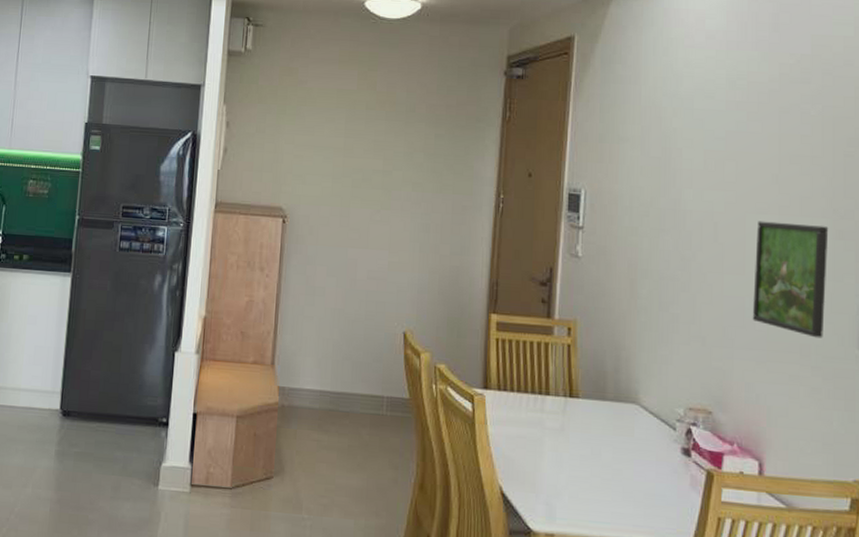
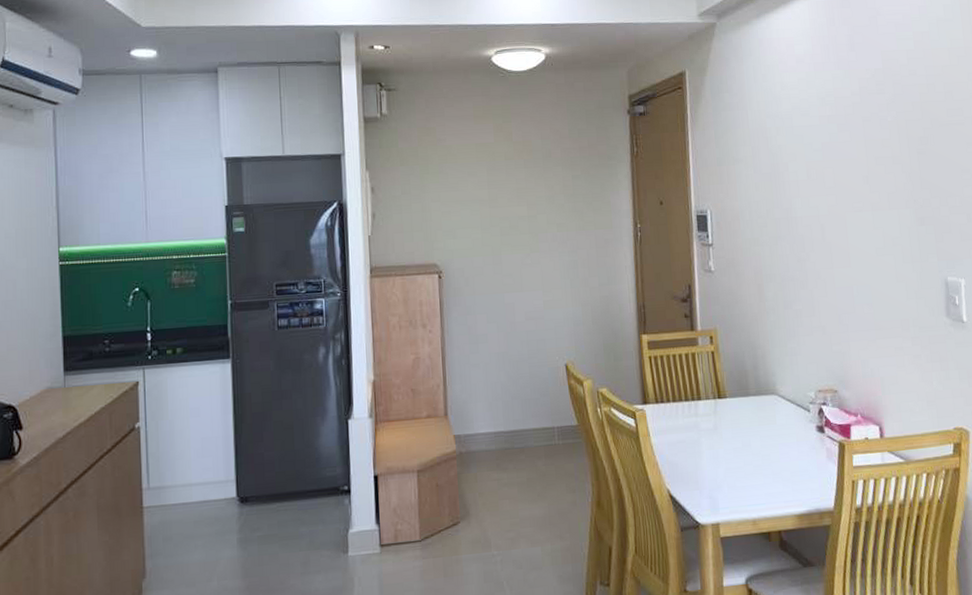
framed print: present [752,221,829,338] -> none [856,215,918,313]

